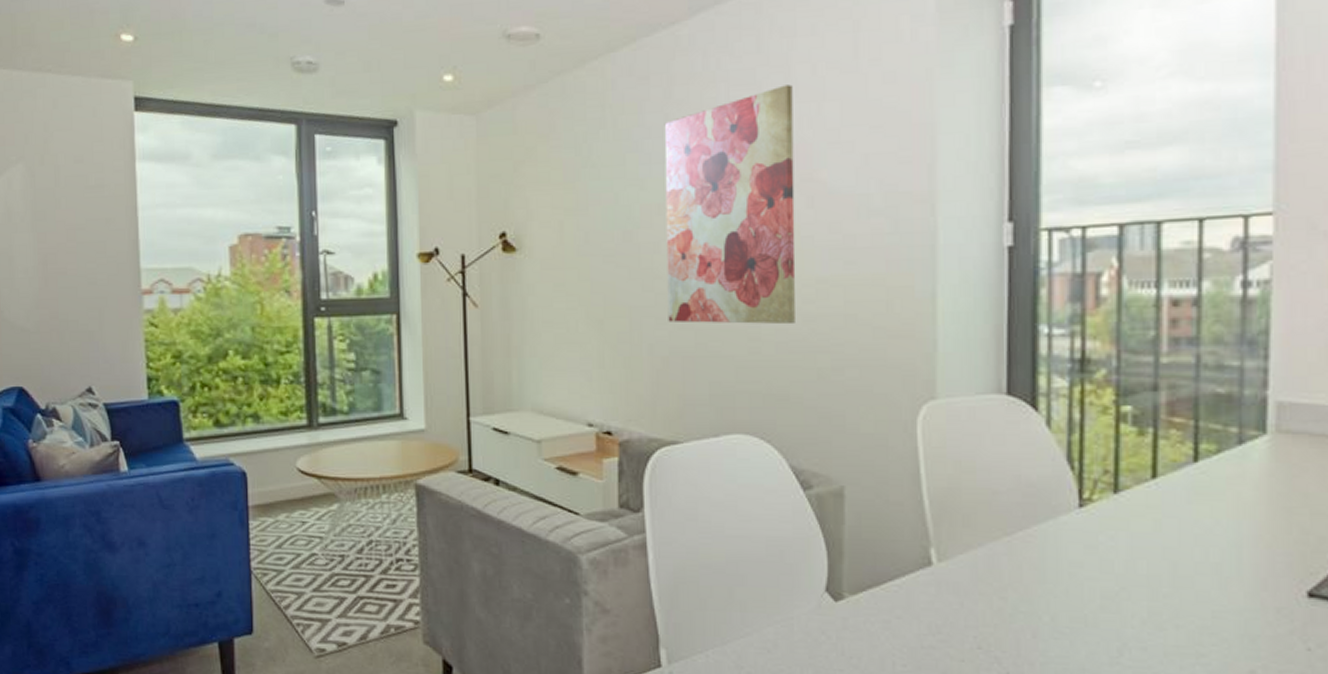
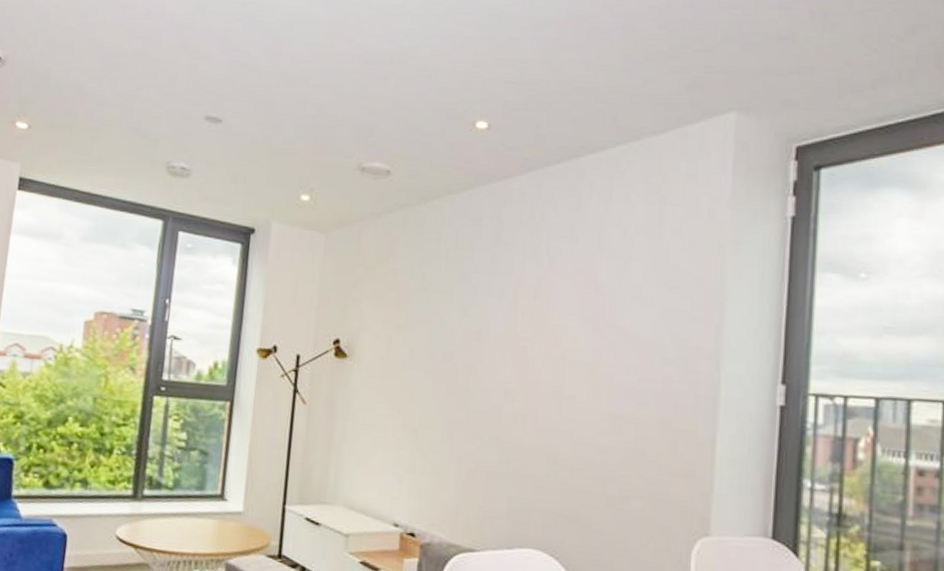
wall art: present [664,84,796,325] -> none [477,242,605,453]

